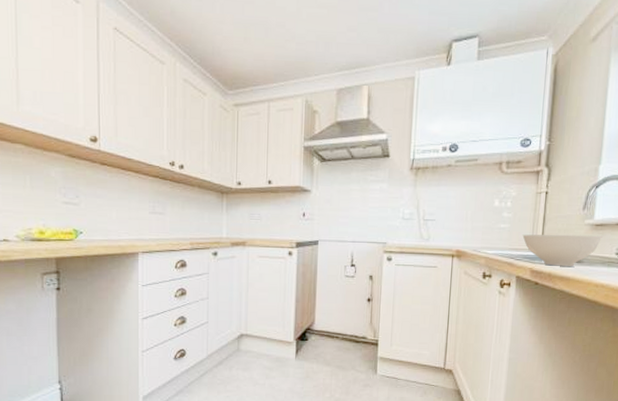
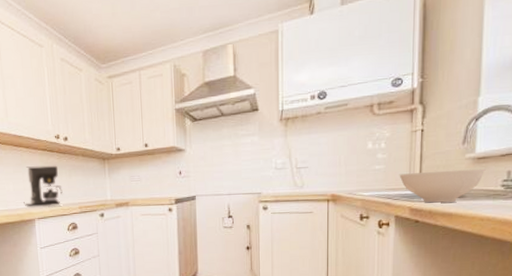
coffee maker: none [127,193,173,241] -> present [24,165,63,207]

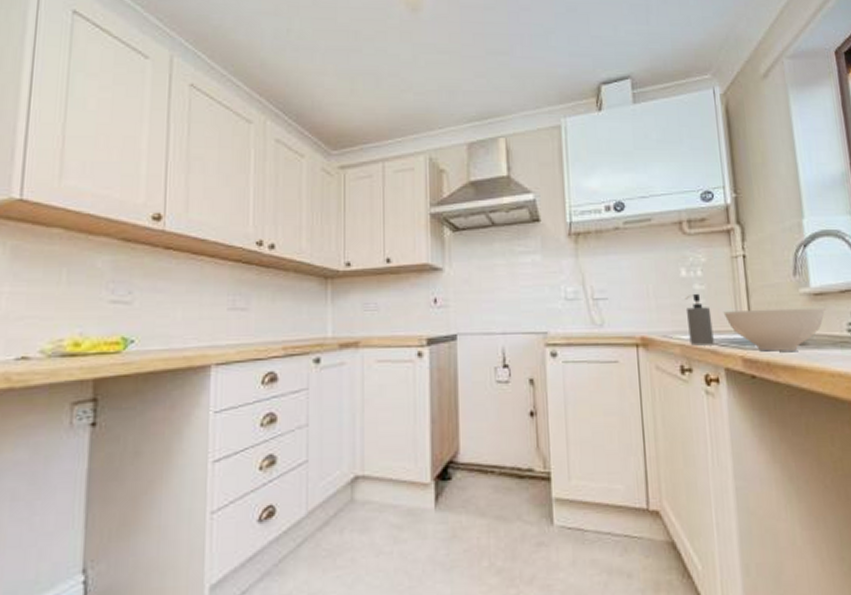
coffee maker: present [24,165,63,207] -> none [196,283,260,347]
soap dispenser: none [368,161,389,200] -> present [684,293,714,346]

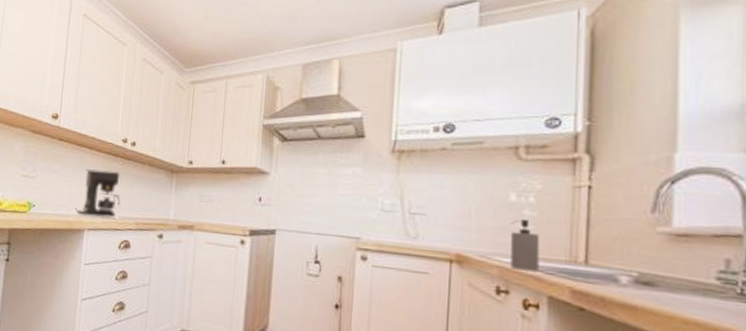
coffee maker: none [196,283,260,347] -> present [75,169,121,218]
bowl: present [723,307,826,352] -> none [554,240,689,291]

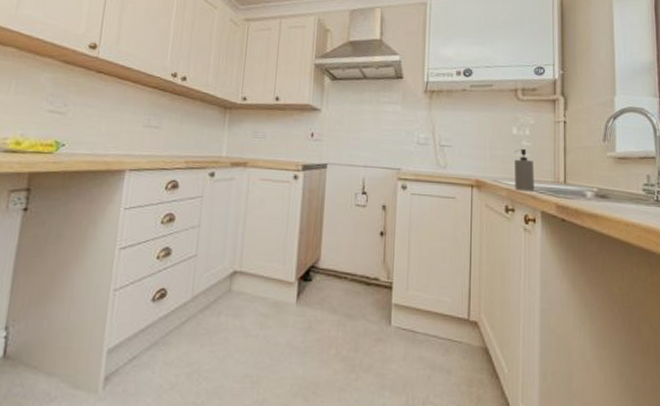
coffee maker: present [75,169,121,218] -> none [115,104,169,157]

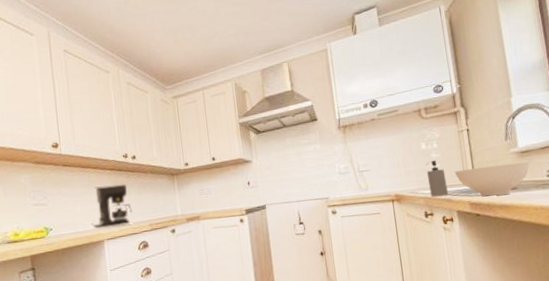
coffee maker: none [115,104,169,157] -> present [92,184,132,229]
bowl: none [544,165,627,202] -> present [454,161,531,197]

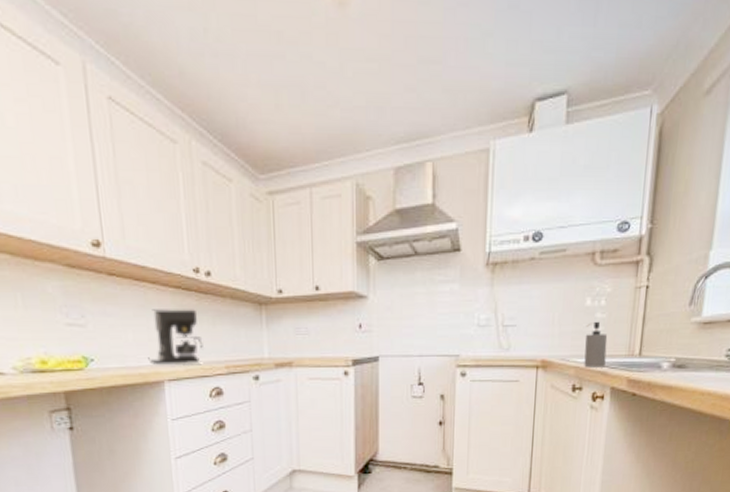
bowl: present [454,161,531,197] -> none [618,335,711,373]

